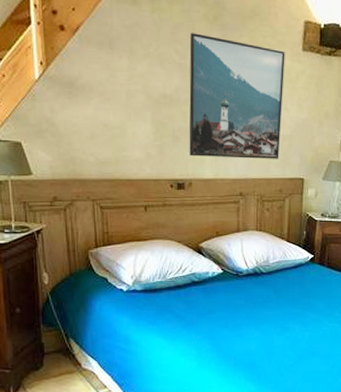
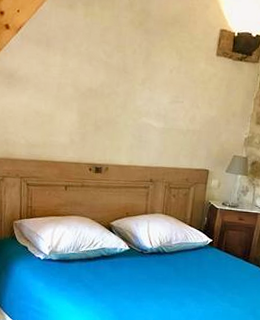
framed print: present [189,33,285,159] -> none [108,35,201,151]

